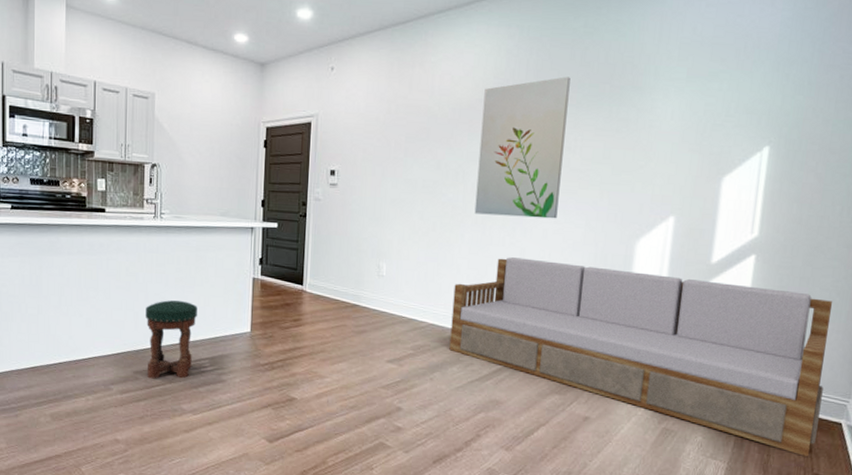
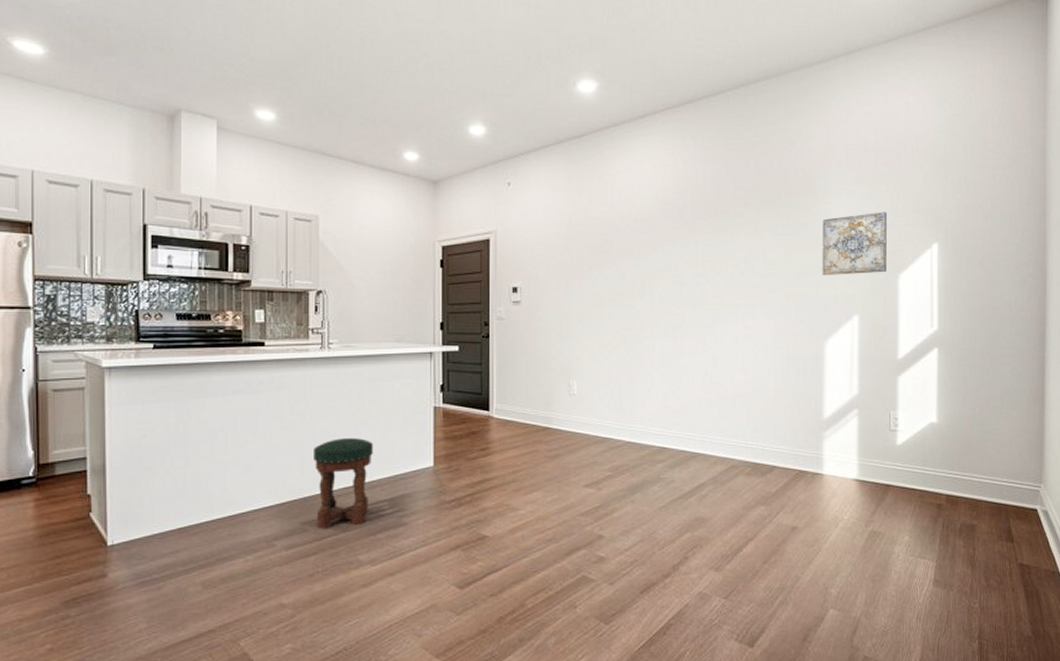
sofa: present [449,257,832,456] -> none [649,366,1016,546]
wall art: present [474,76,571,219] -> none [664,184,747,325]
wall art: none [640,111,717,175] -> present [822,212,887,276]

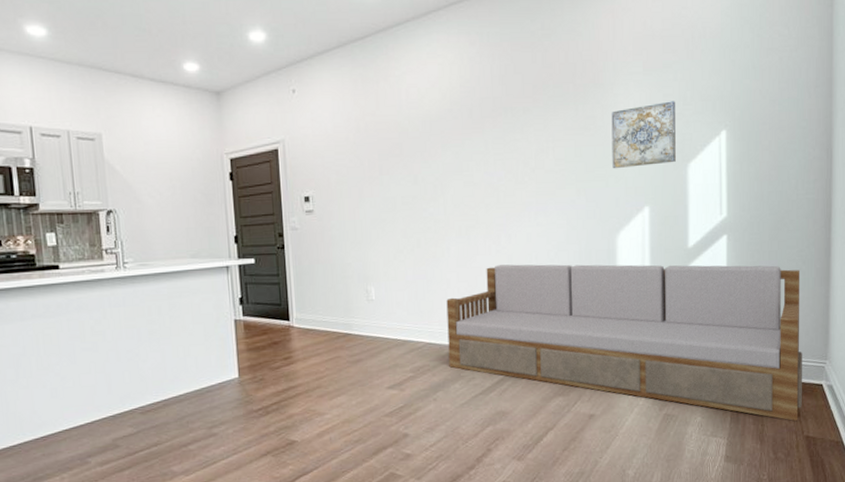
stool: present [314,438,373,529] -> none [118,354,178,444]
sofa: none [649,366,1016,546] -> present [446,264,802,421]

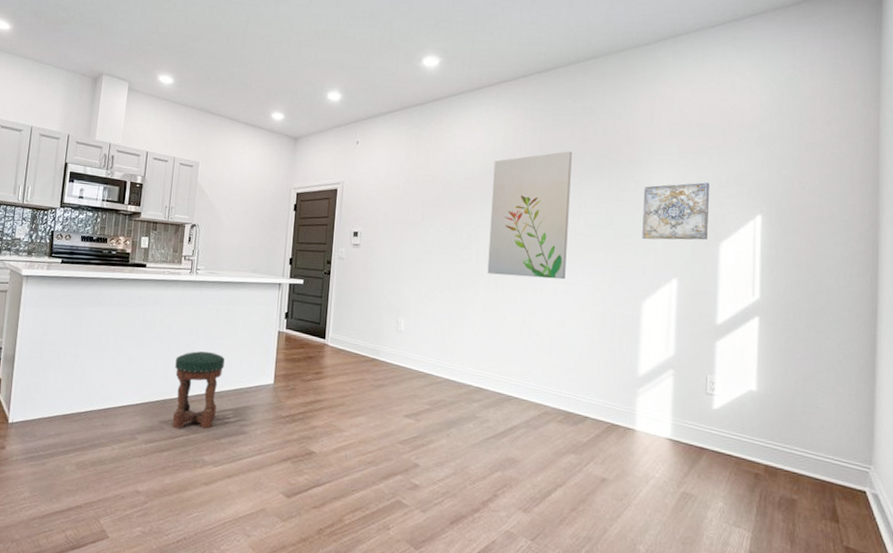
stool: none [118,354,178,444] -> present [172,351,225,429]
sofa: present [446,264,802,421] -> none [465,315,842,527]
wall art: none [452,79,539,226] -> present [487,151,572,280]

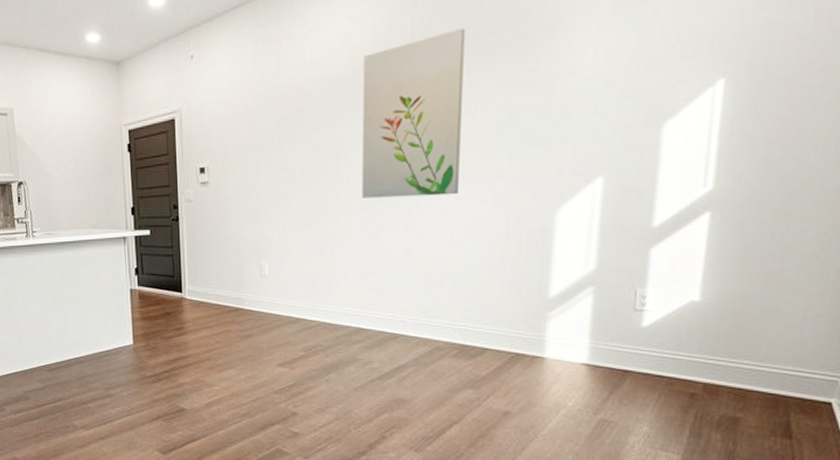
stool: present [172,351,225,429] -> none [28,319,79,398]
wall art: present [642,182,709,240] -> none [558,44,653,132]

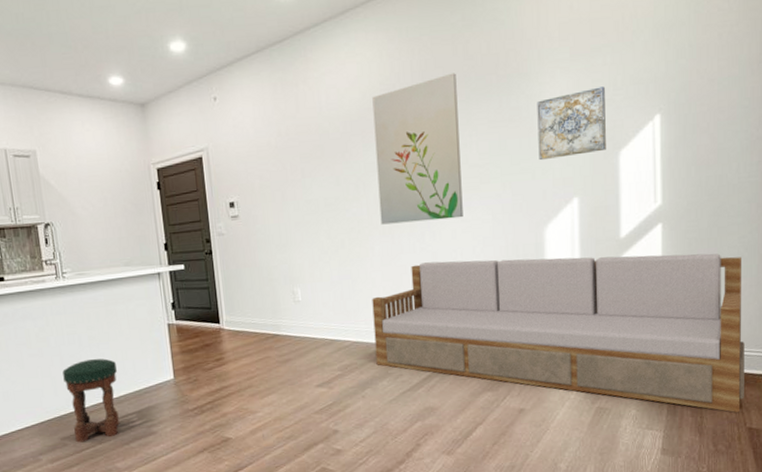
stool: none [28,319,79,398] -> present [62,358,120,443]
sofa: none [344,242,816,443] -> present [372,253,745,412]
wall art: none [558,44,653,132] -> present [537,86,606,161]

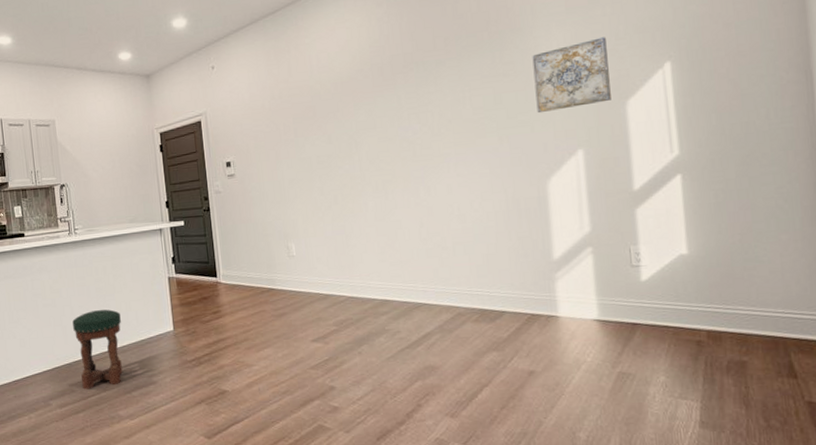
wall art: present [372,73,463,225] -> none [362,32,459,181]
sofa: present [372,253,745,412] -> none [366,205,799,383]

